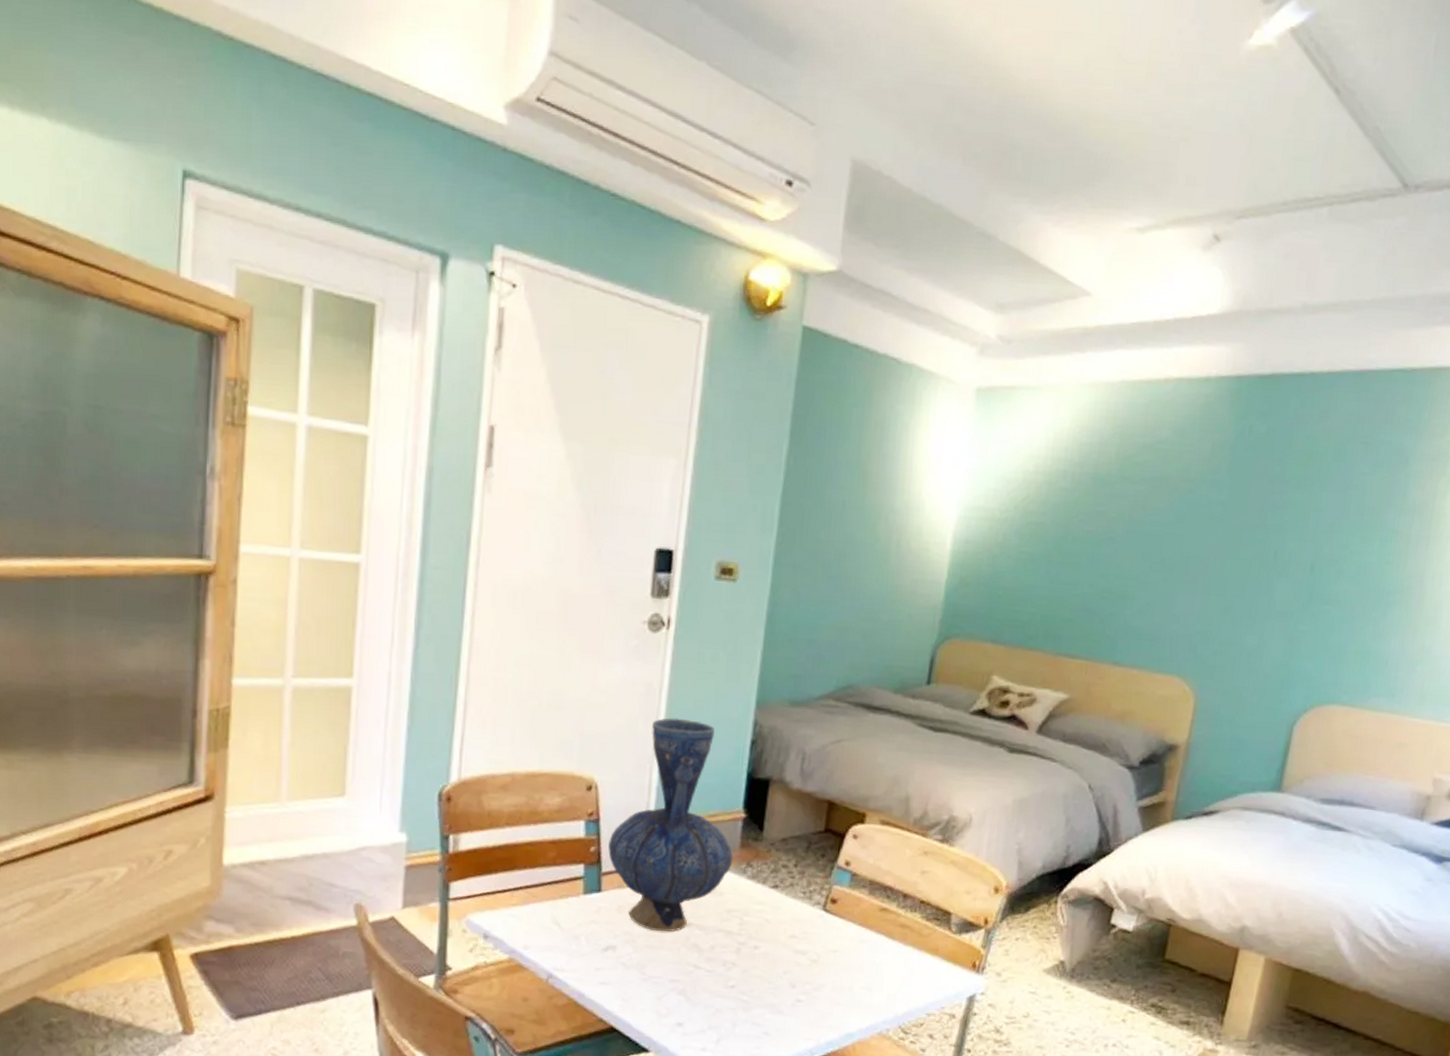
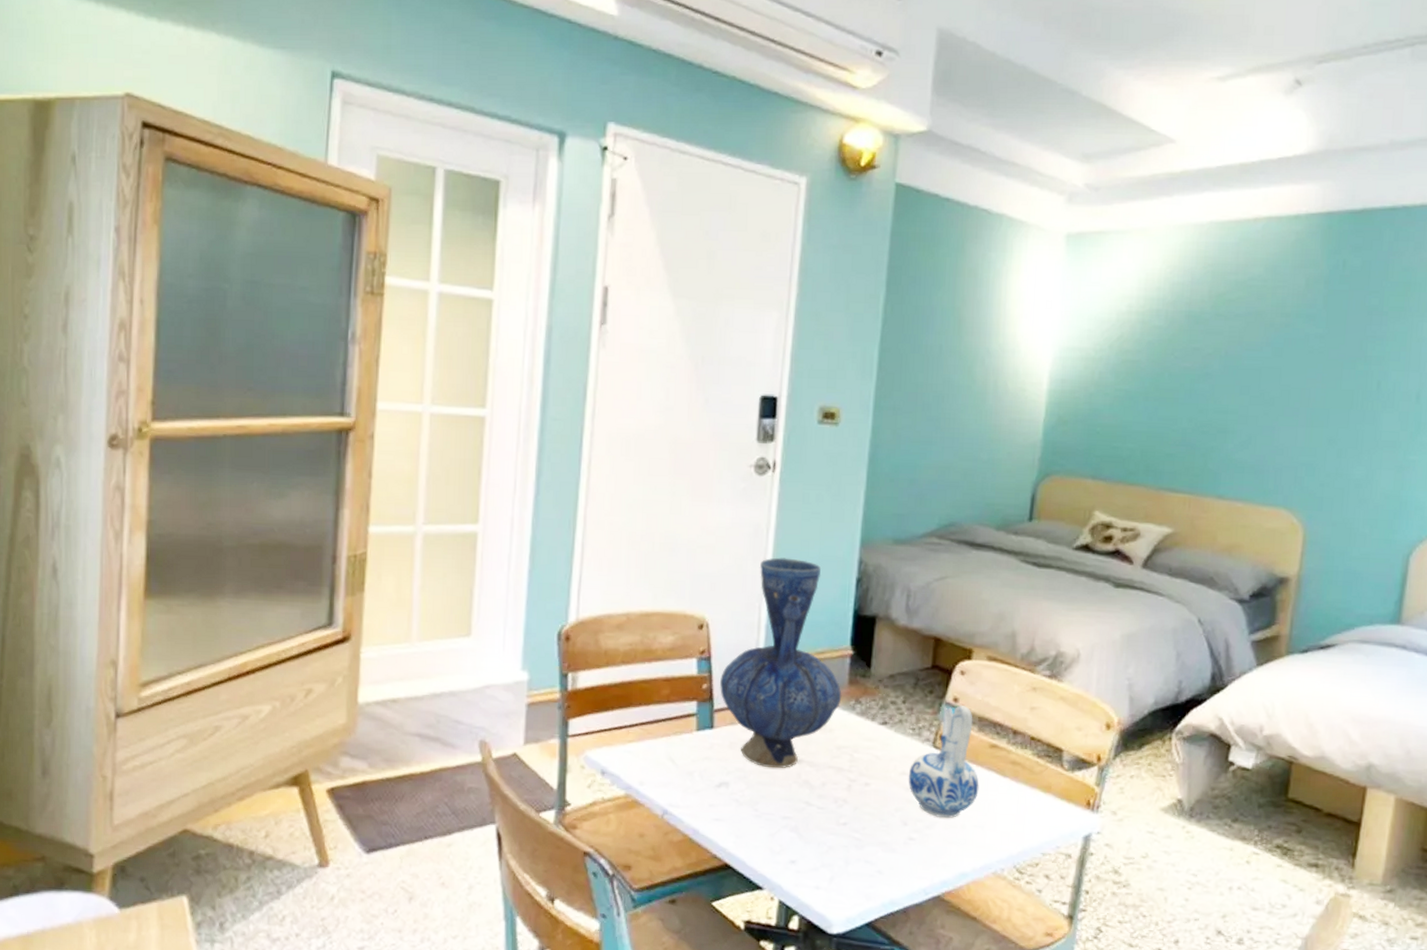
ceramic pitcher: none [797,869,868,980] -> present [908,705,979,818]

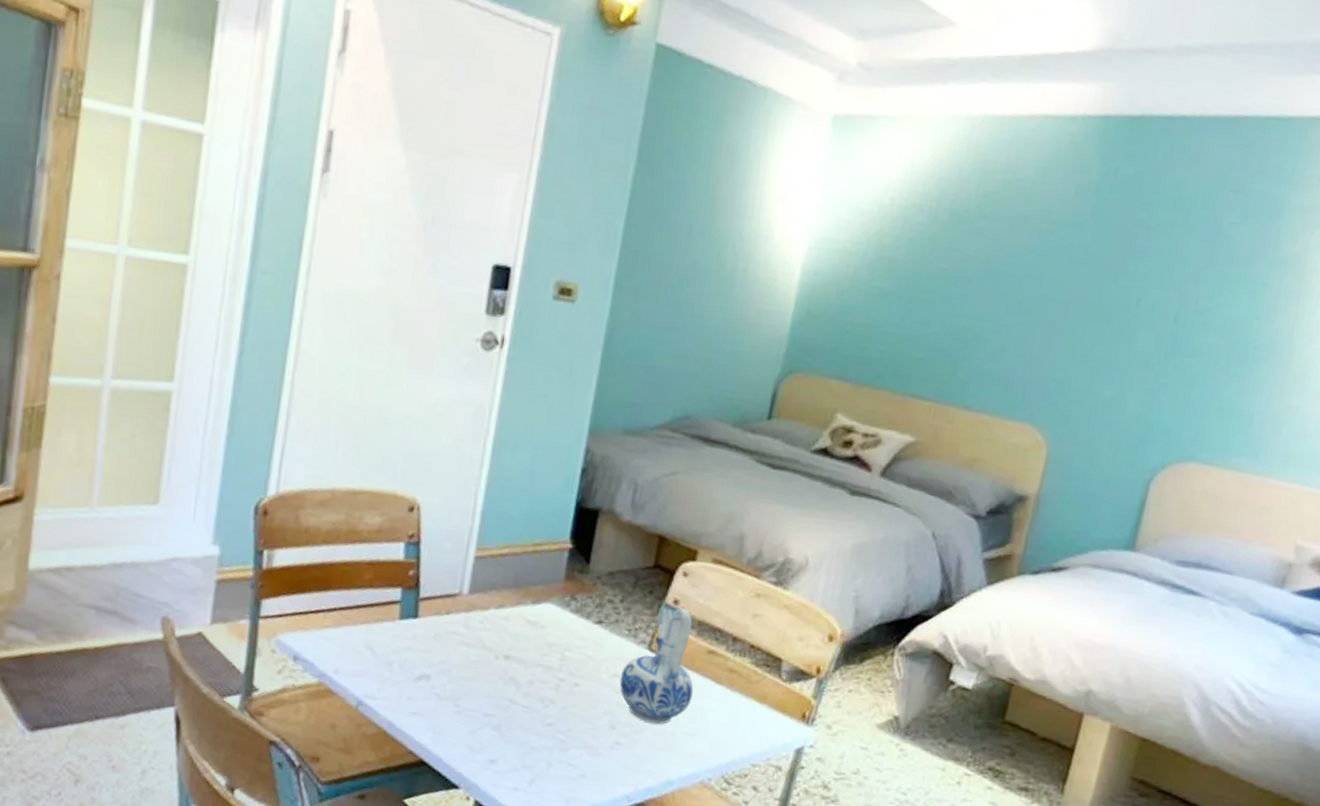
vase: present [720,557,842,769] -> none [427,440,557,664]

